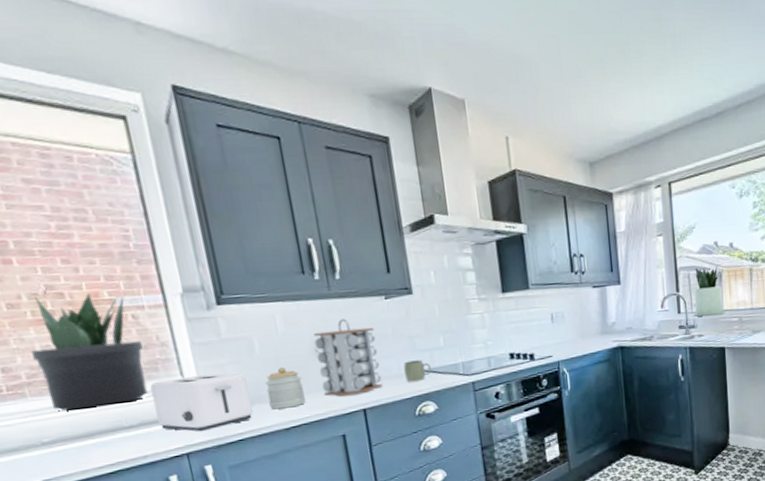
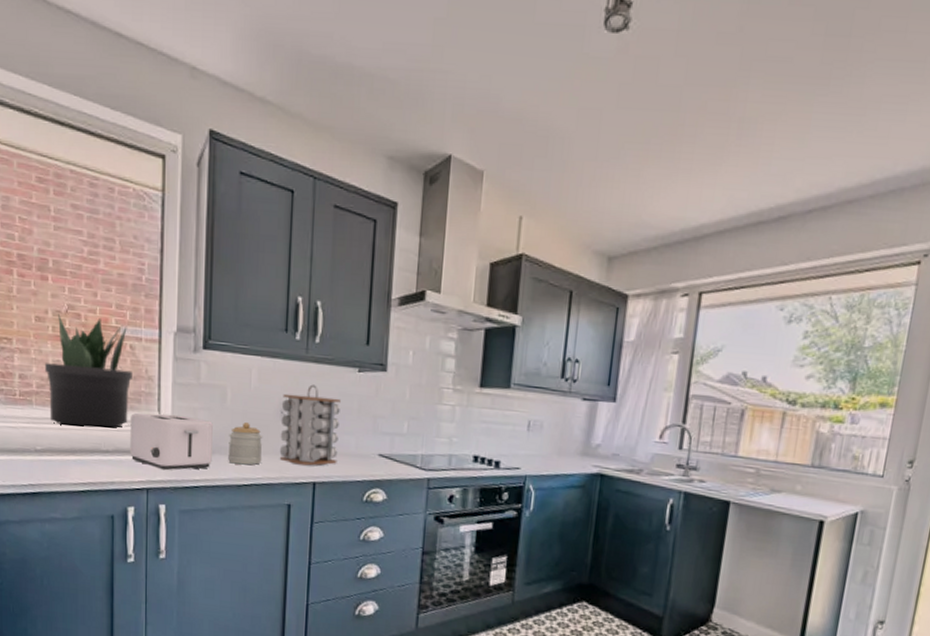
mug: present [403,360,432,382] -> none [360,441,389,466]
planter: present [693,265,727,317] -> none [697,399,743,462]

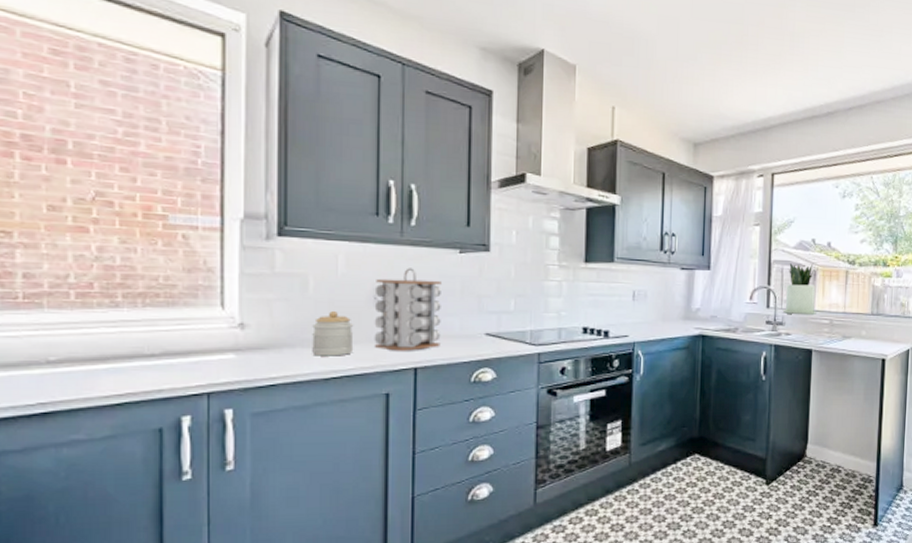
planter: present [45,314,132,428] -> none [62,202,186,331]
toaster: present [130,412,213,471] -> none [184,308,292,371]
planter: none [697,399,743,462] -> present [782,263,818,316]

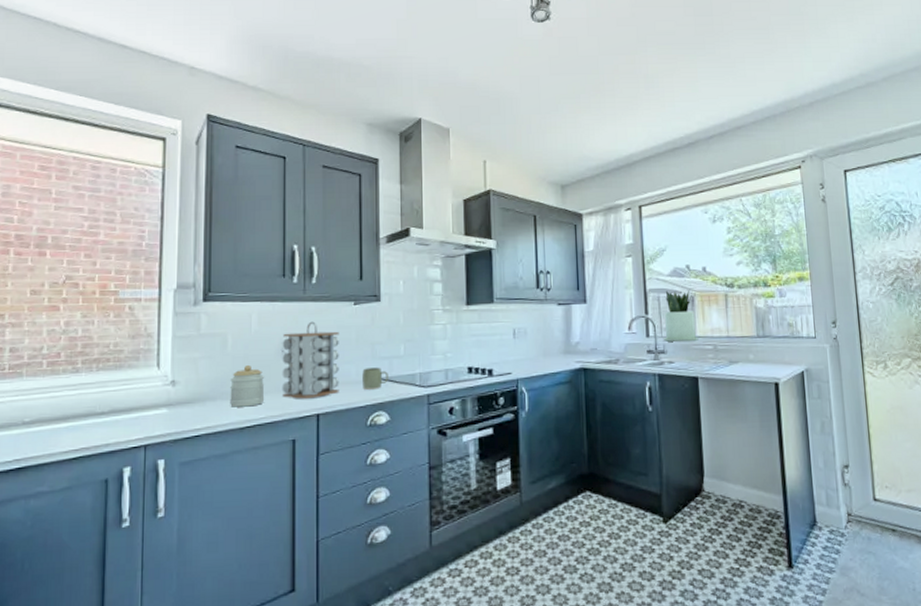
mug: none [465,322,496,345] -> present [361,367,388,390]

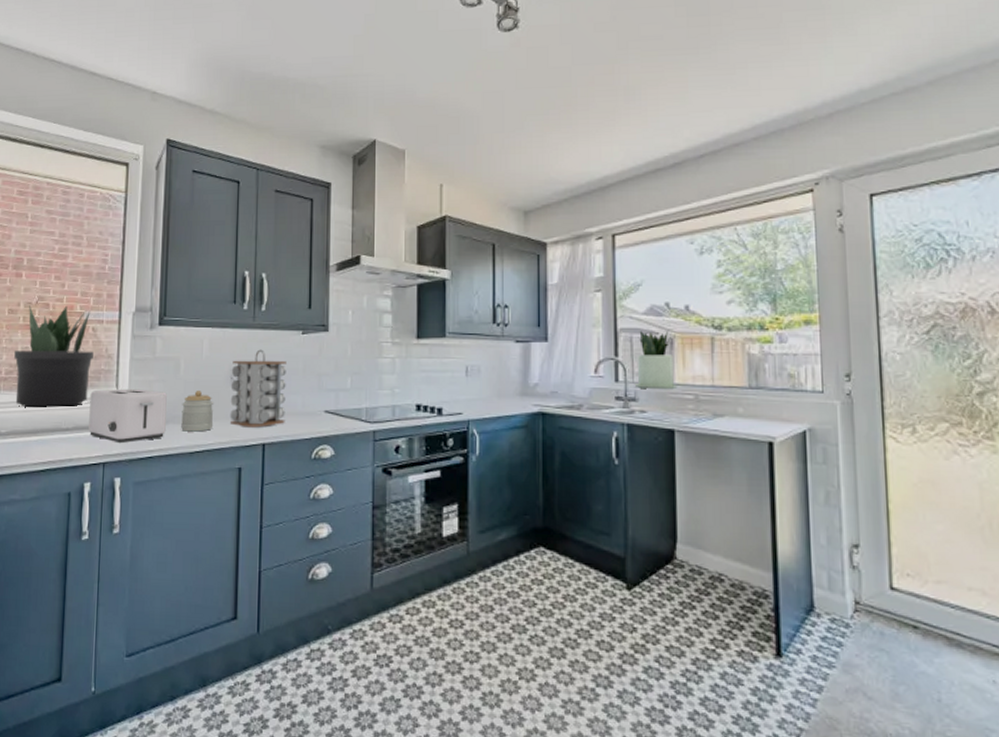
planter: none [38,285,131,394] -> present [14,305,94,409]
toaster: none [127,367,214,424] -> present [88,388,167,444]
mug: present [361,367,388,390] -> none [307,399,334,422]

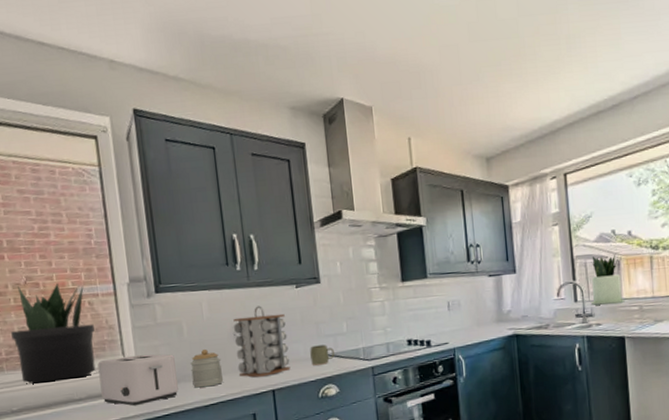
mug: none [307,399,334,422] -> present [309,344,335,366]

